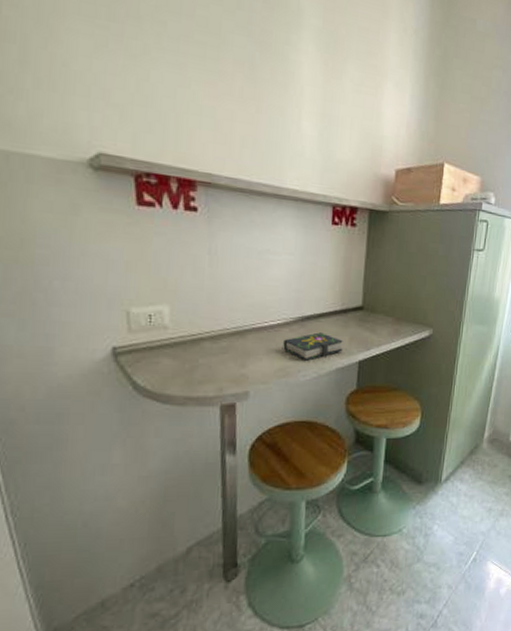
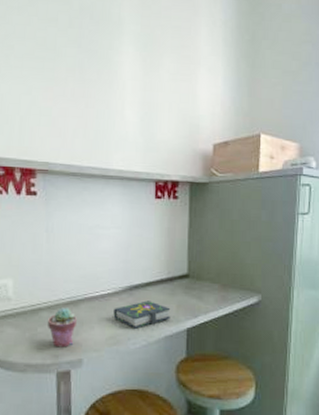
potted succulent: none [210,337,243,380] -> present [48,307,77,348]

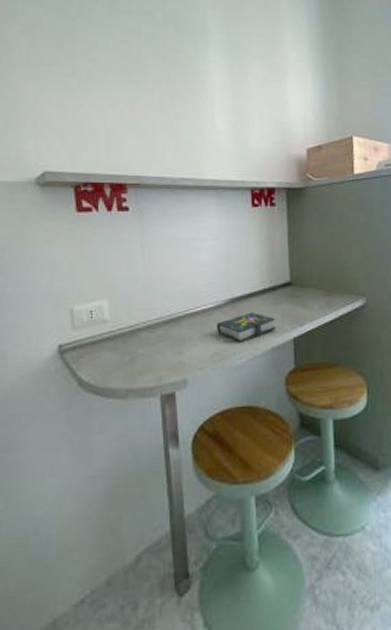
potted succulent: present [48,307,77,348] -> none [148,326,178,369]

